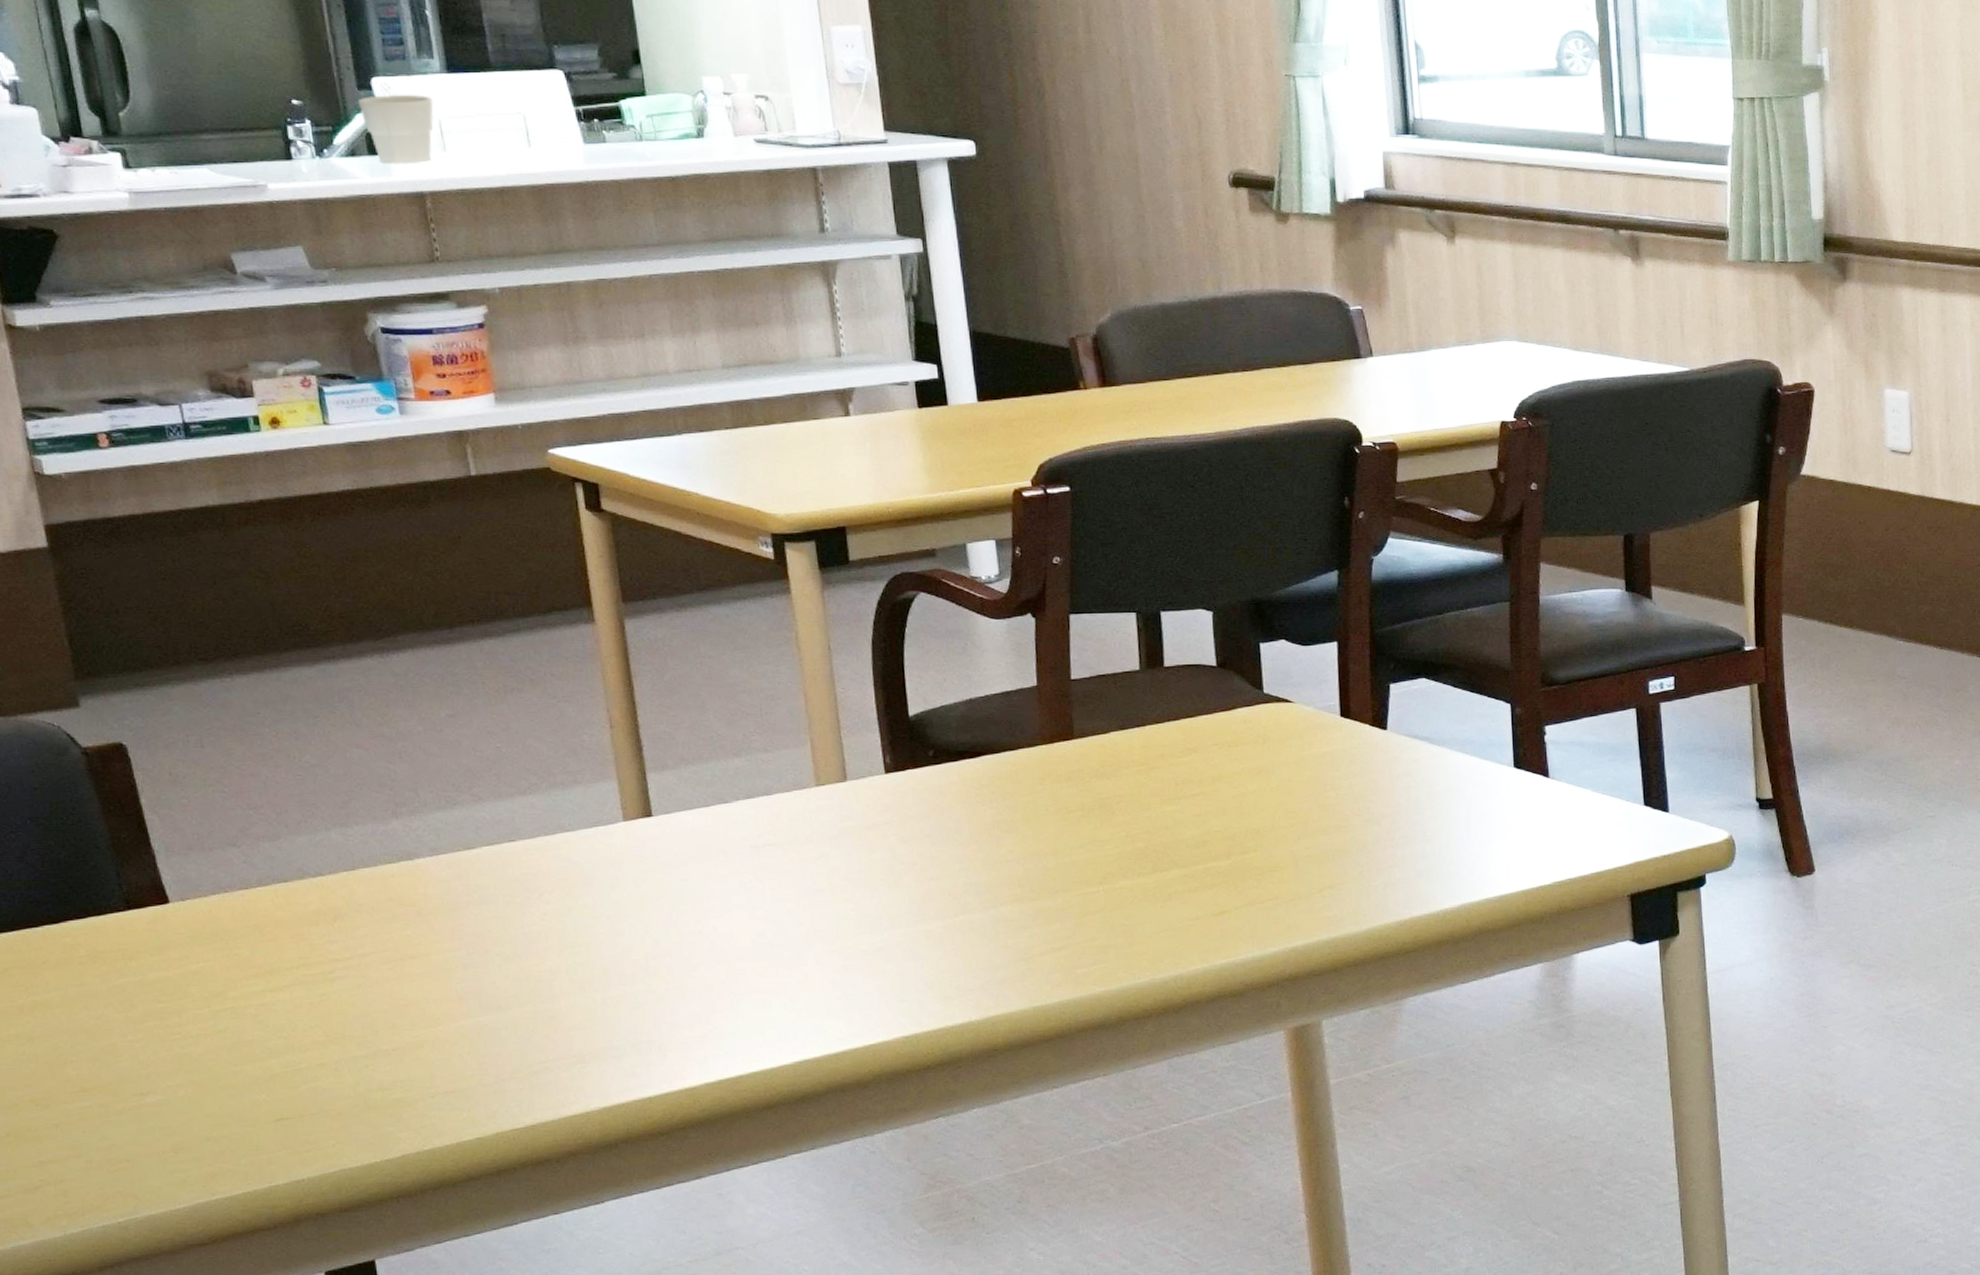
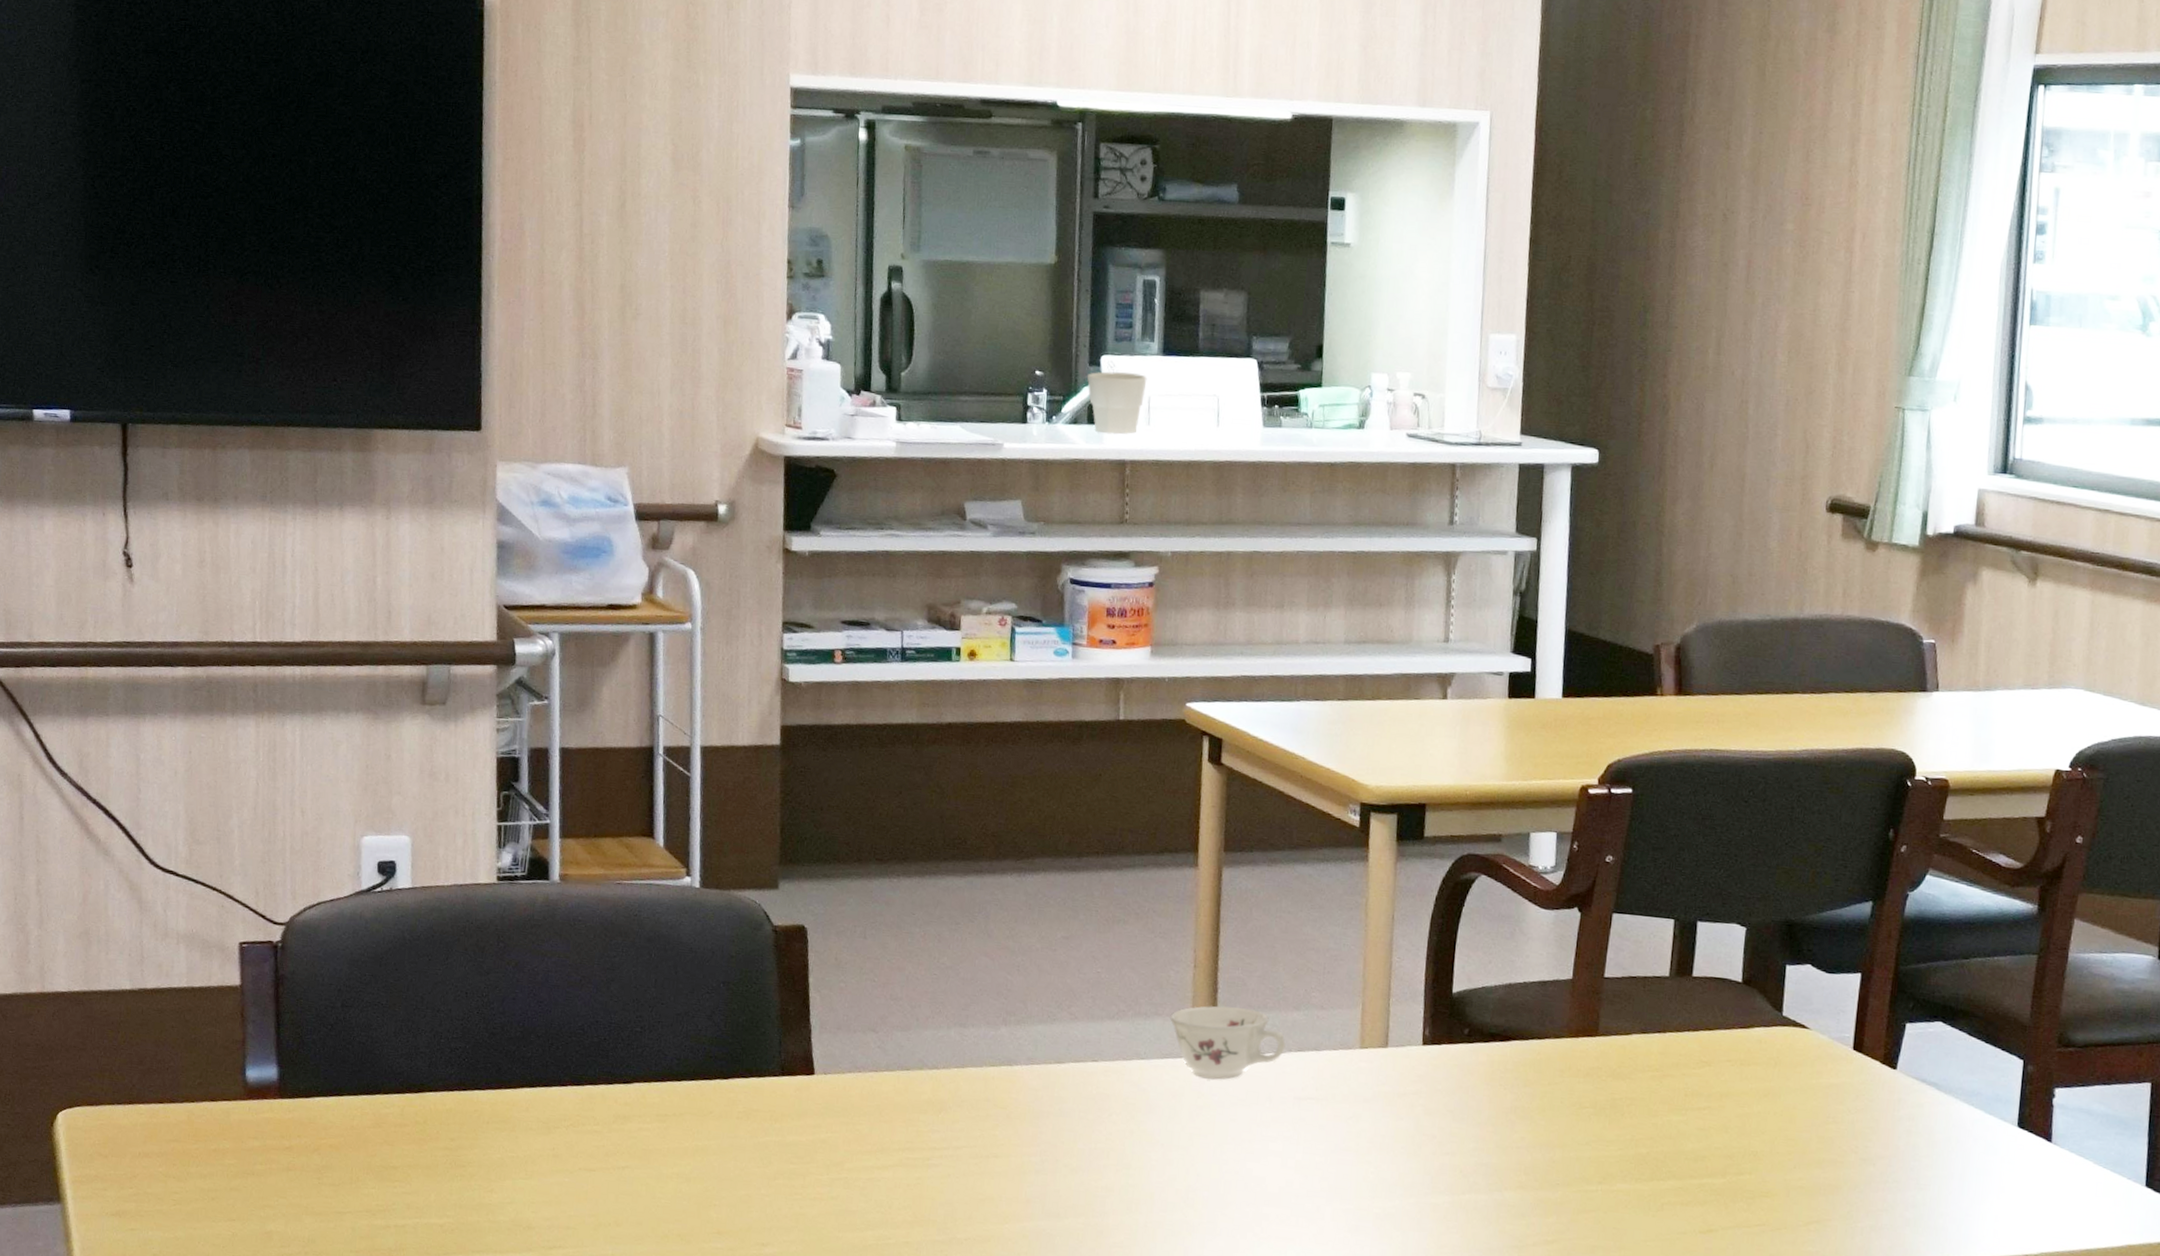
teacup: none [591,763,732,841] -> present [1170,1006,1286,1080]

